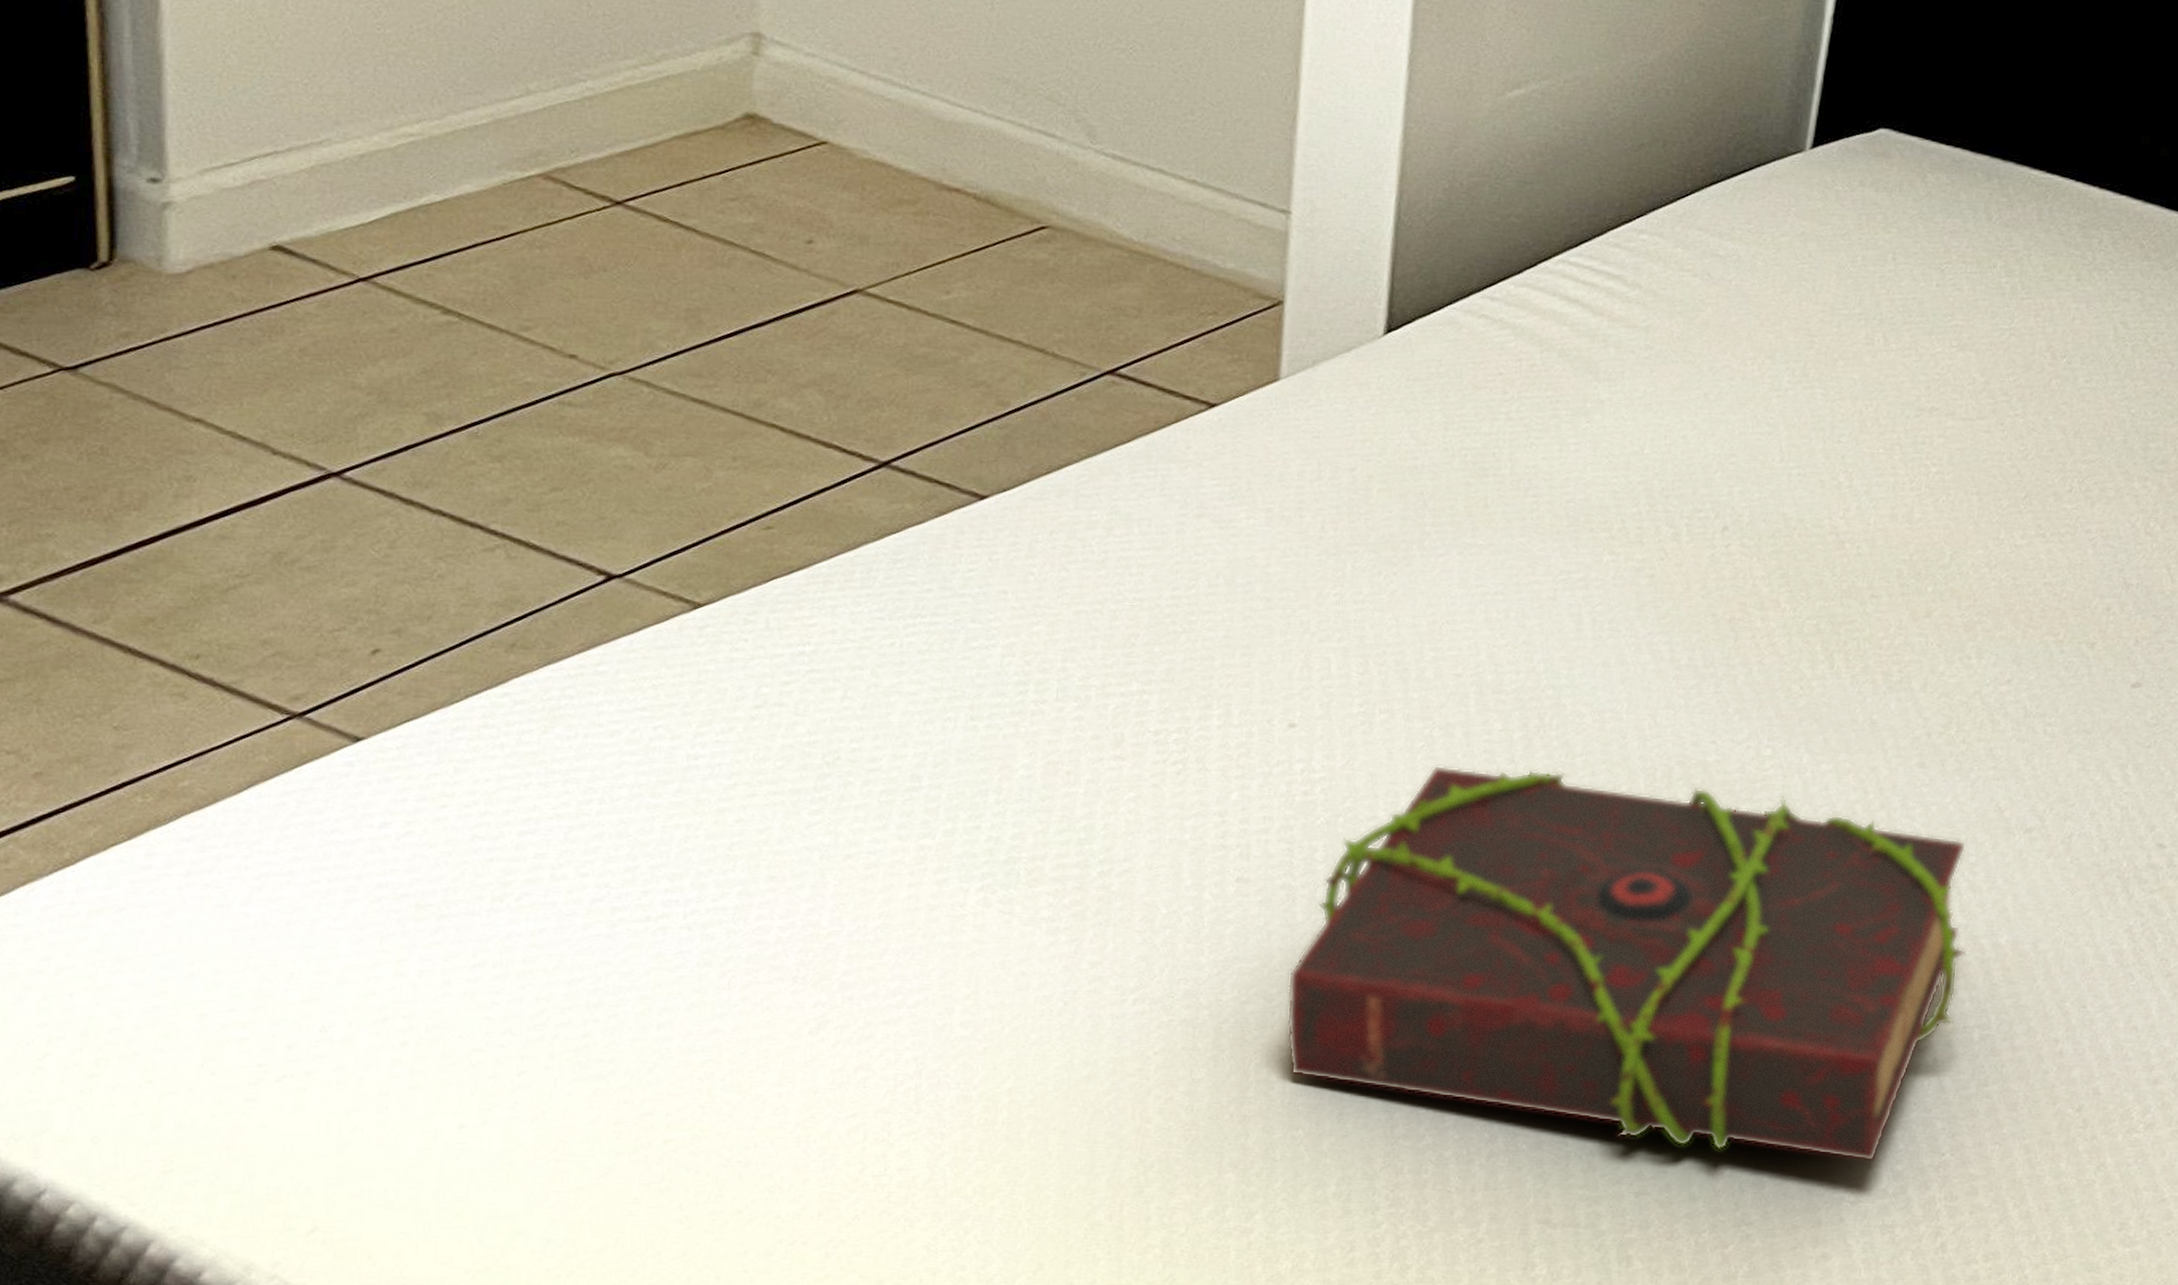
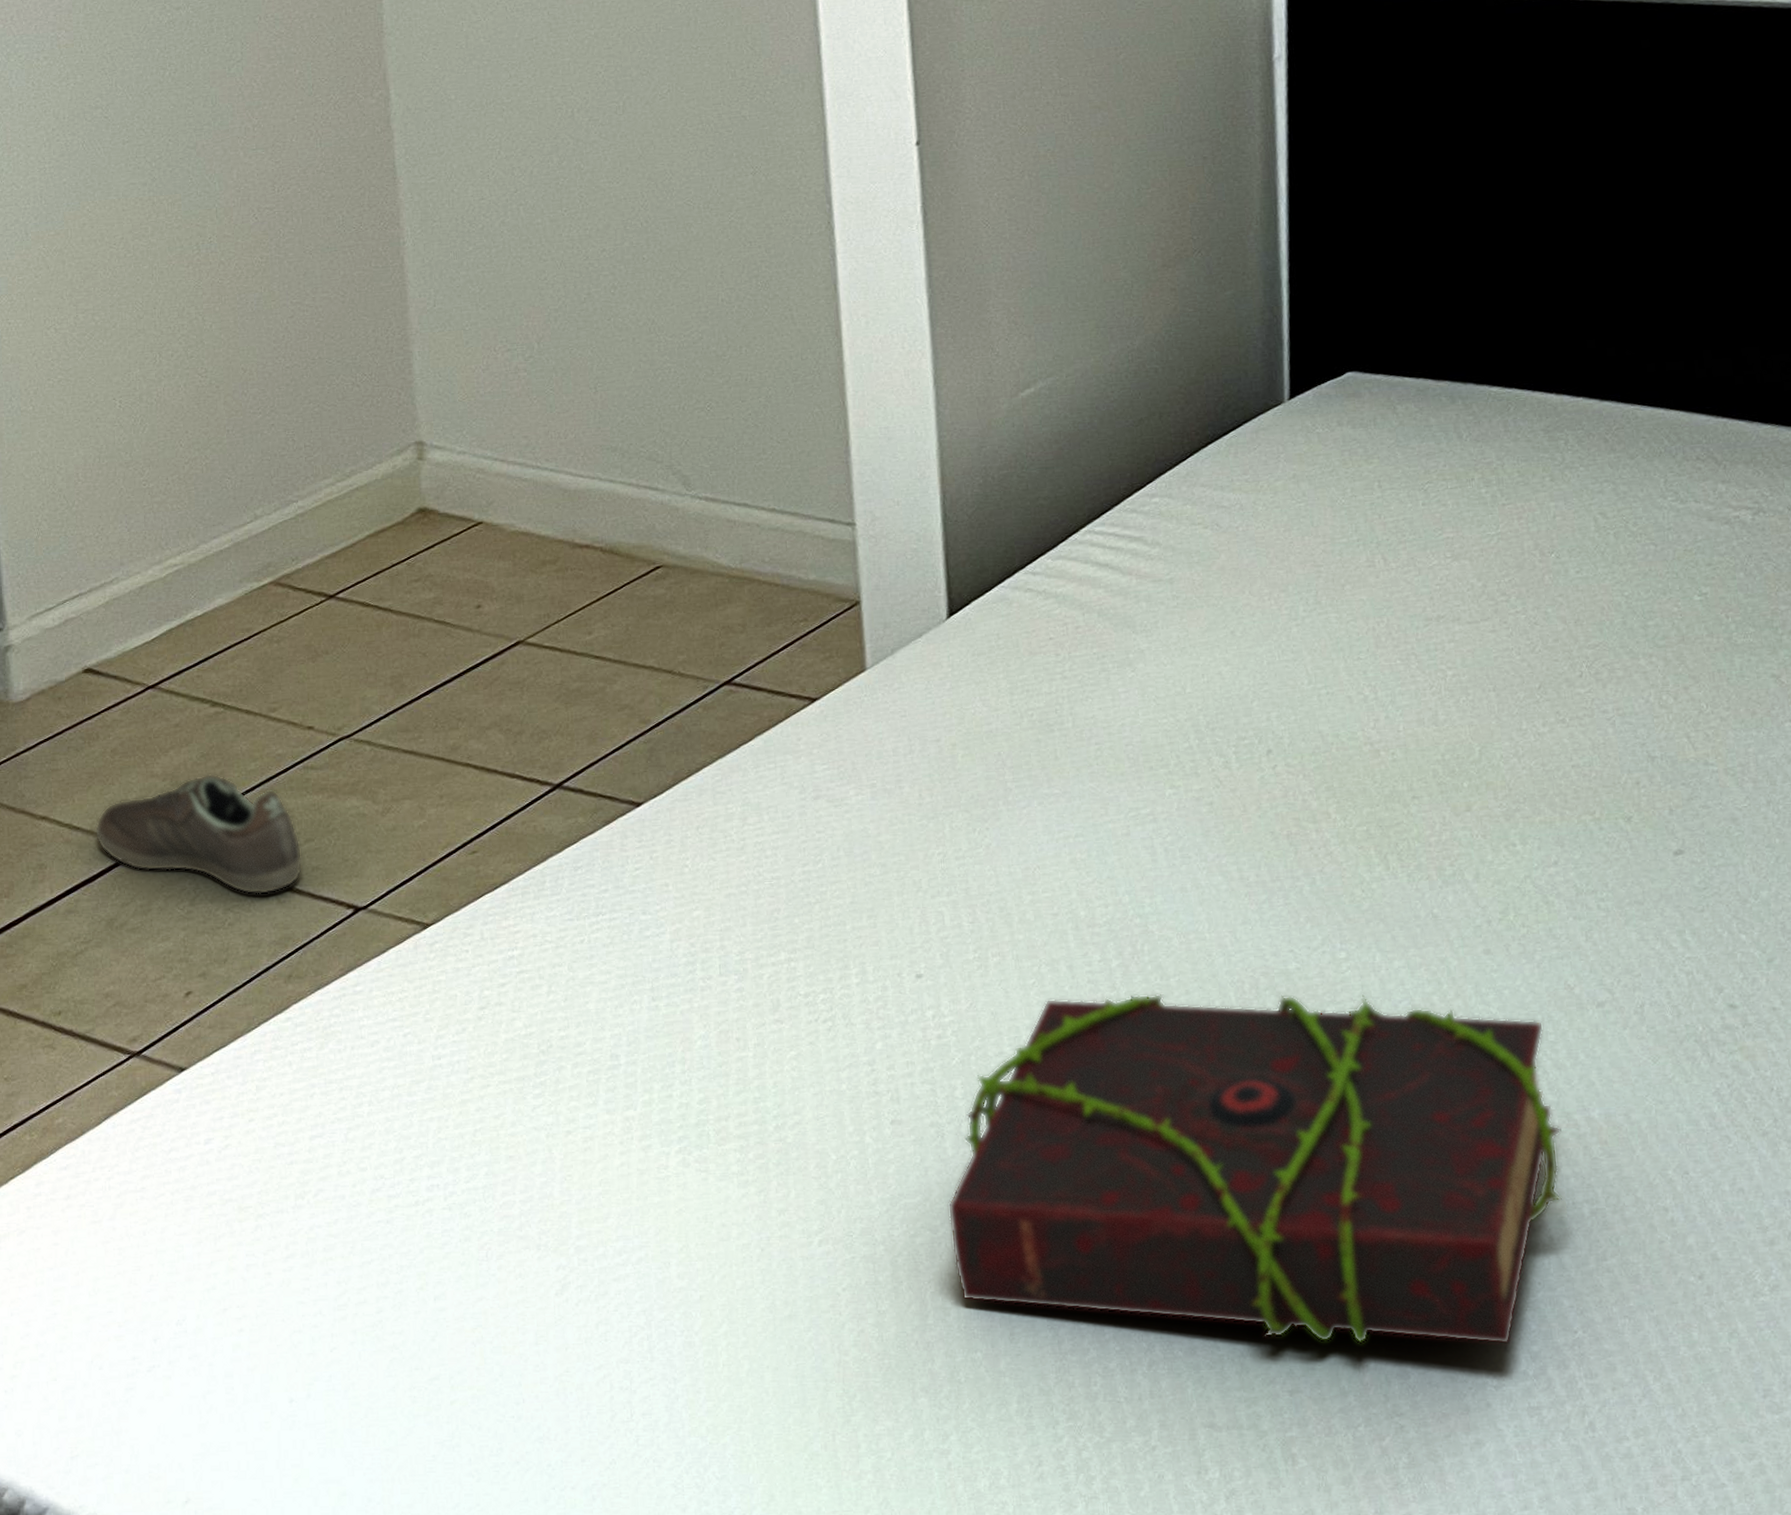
sneaker: none [266,394,546,547] -> present [94,773,303,895]

